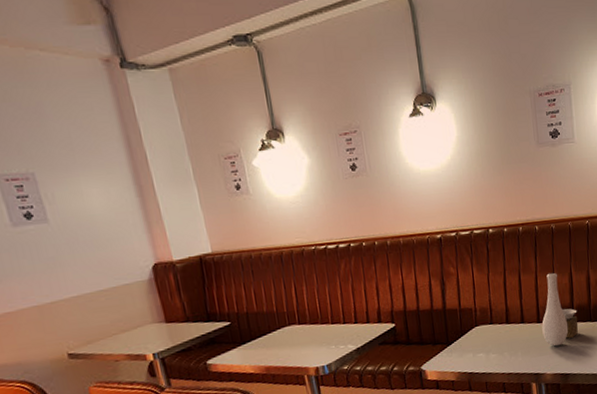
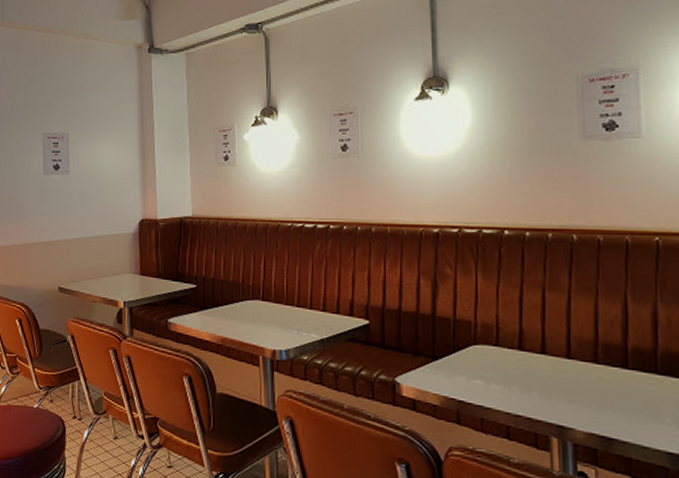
vase: present [542,272,578,347] -> none [573,296,634,397]

